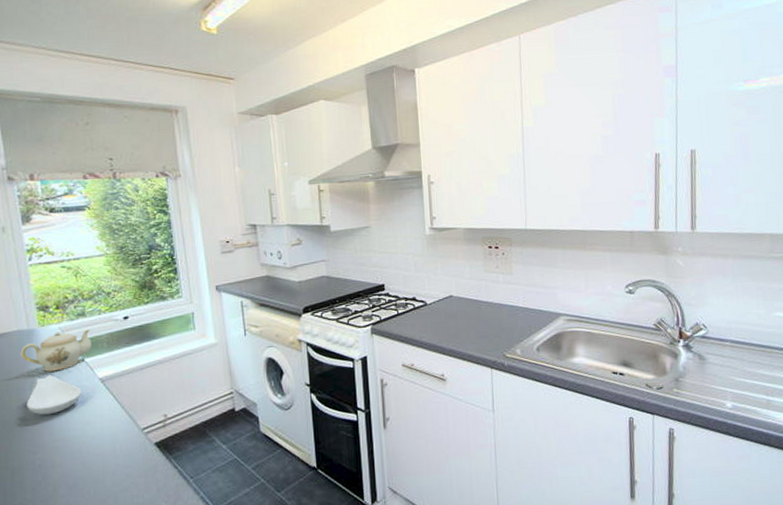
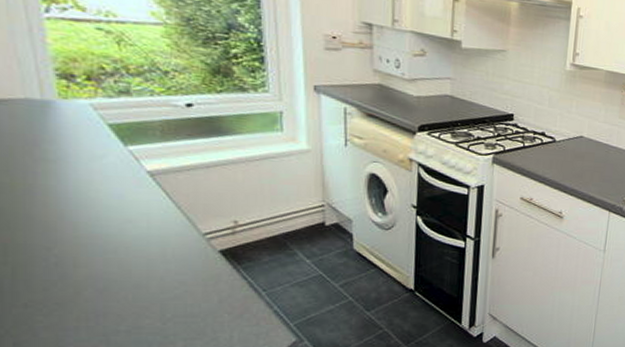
teapot: present [20,330,92,372] -> none [29,108,138,156]
spoon rest: present [27,375,82,415] -> none [37,160,121,207]

